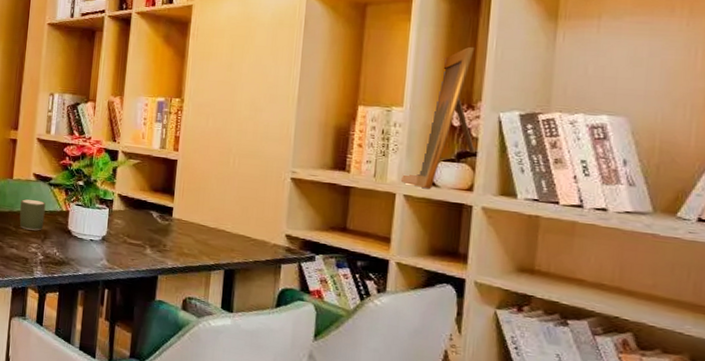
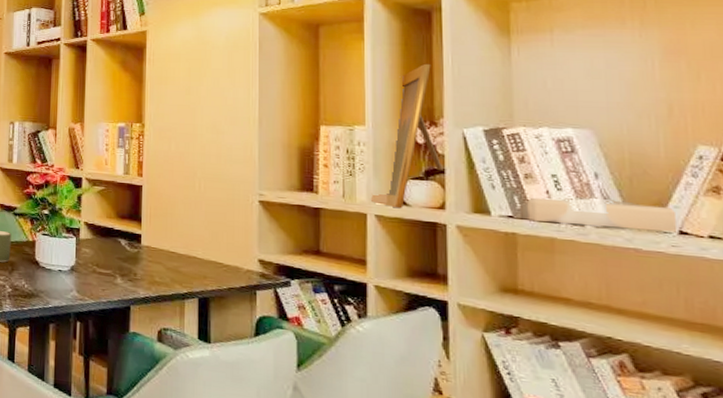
decorative box: none [545,181,698,220] -> present [519,197,678,233]

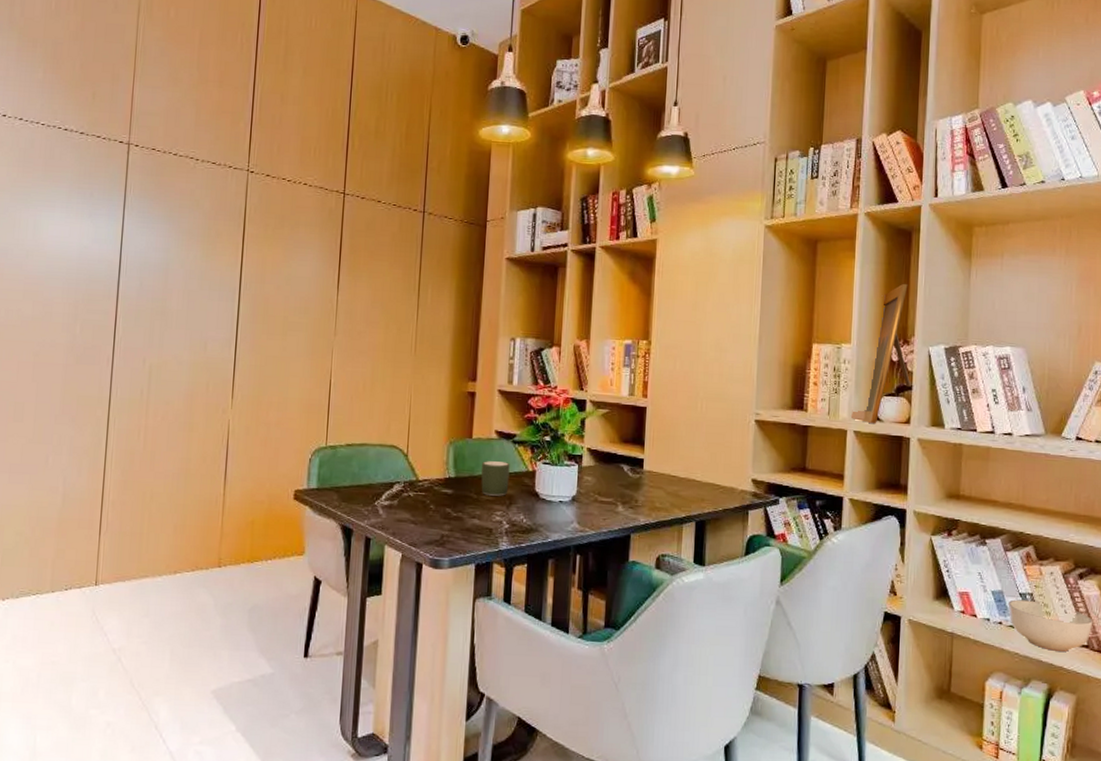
decorative box: present [519,197,678,233] -> none [966,410,1076,439]

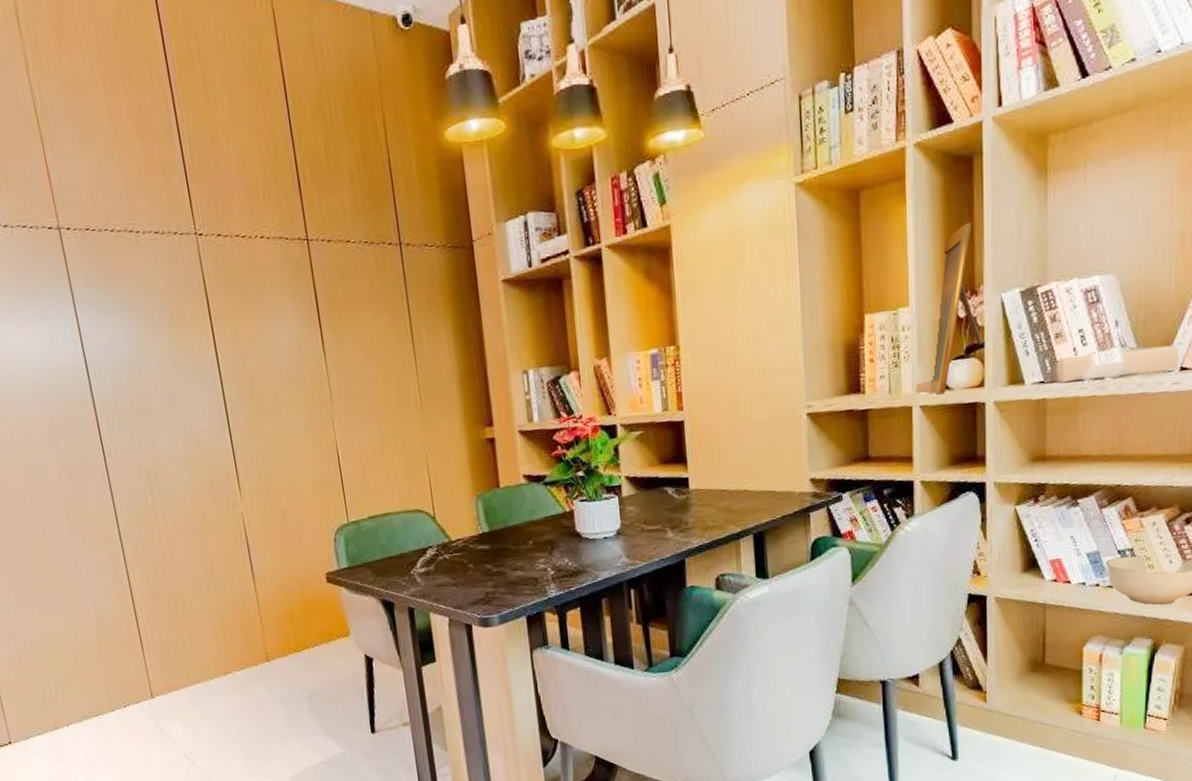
mug: present [481,460,510,496] -> none [514,506,548,545]
decorative box: none [966,410,1076,439] -> present [1049,344,1180,383]

